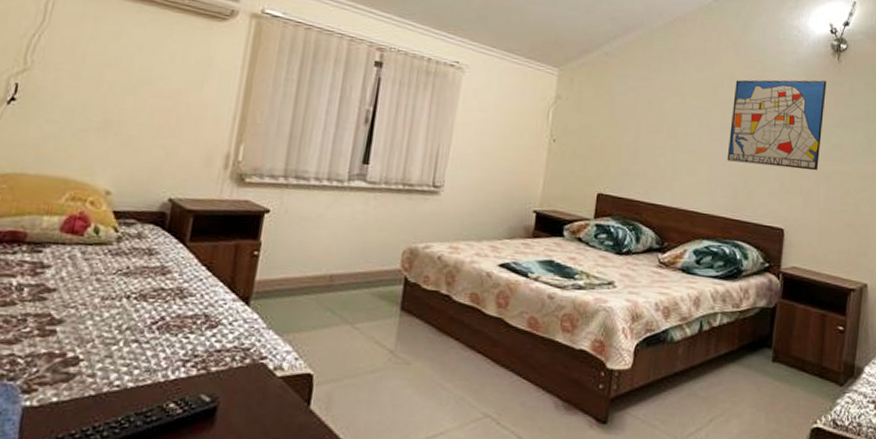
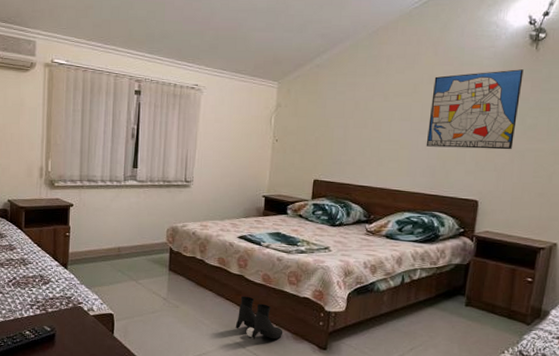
boots: none [487,347,552,410] -> present [235,296,283,339]

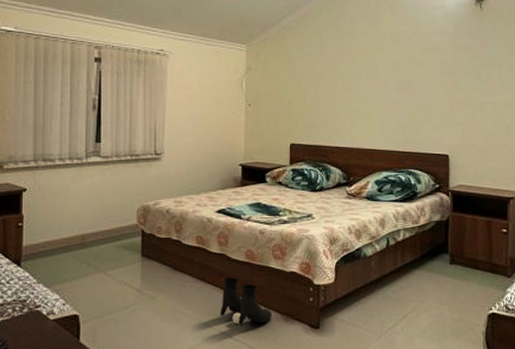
wall art: present [426,69,524,150] -> none [394,27,473,104]

